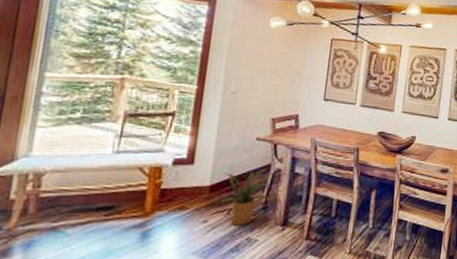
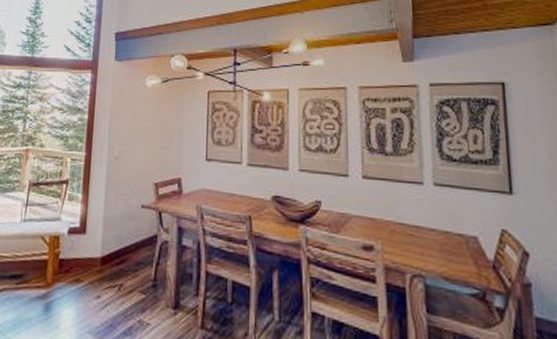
house plant: present [221,168,272,225] -> none [111,239,159,305]

